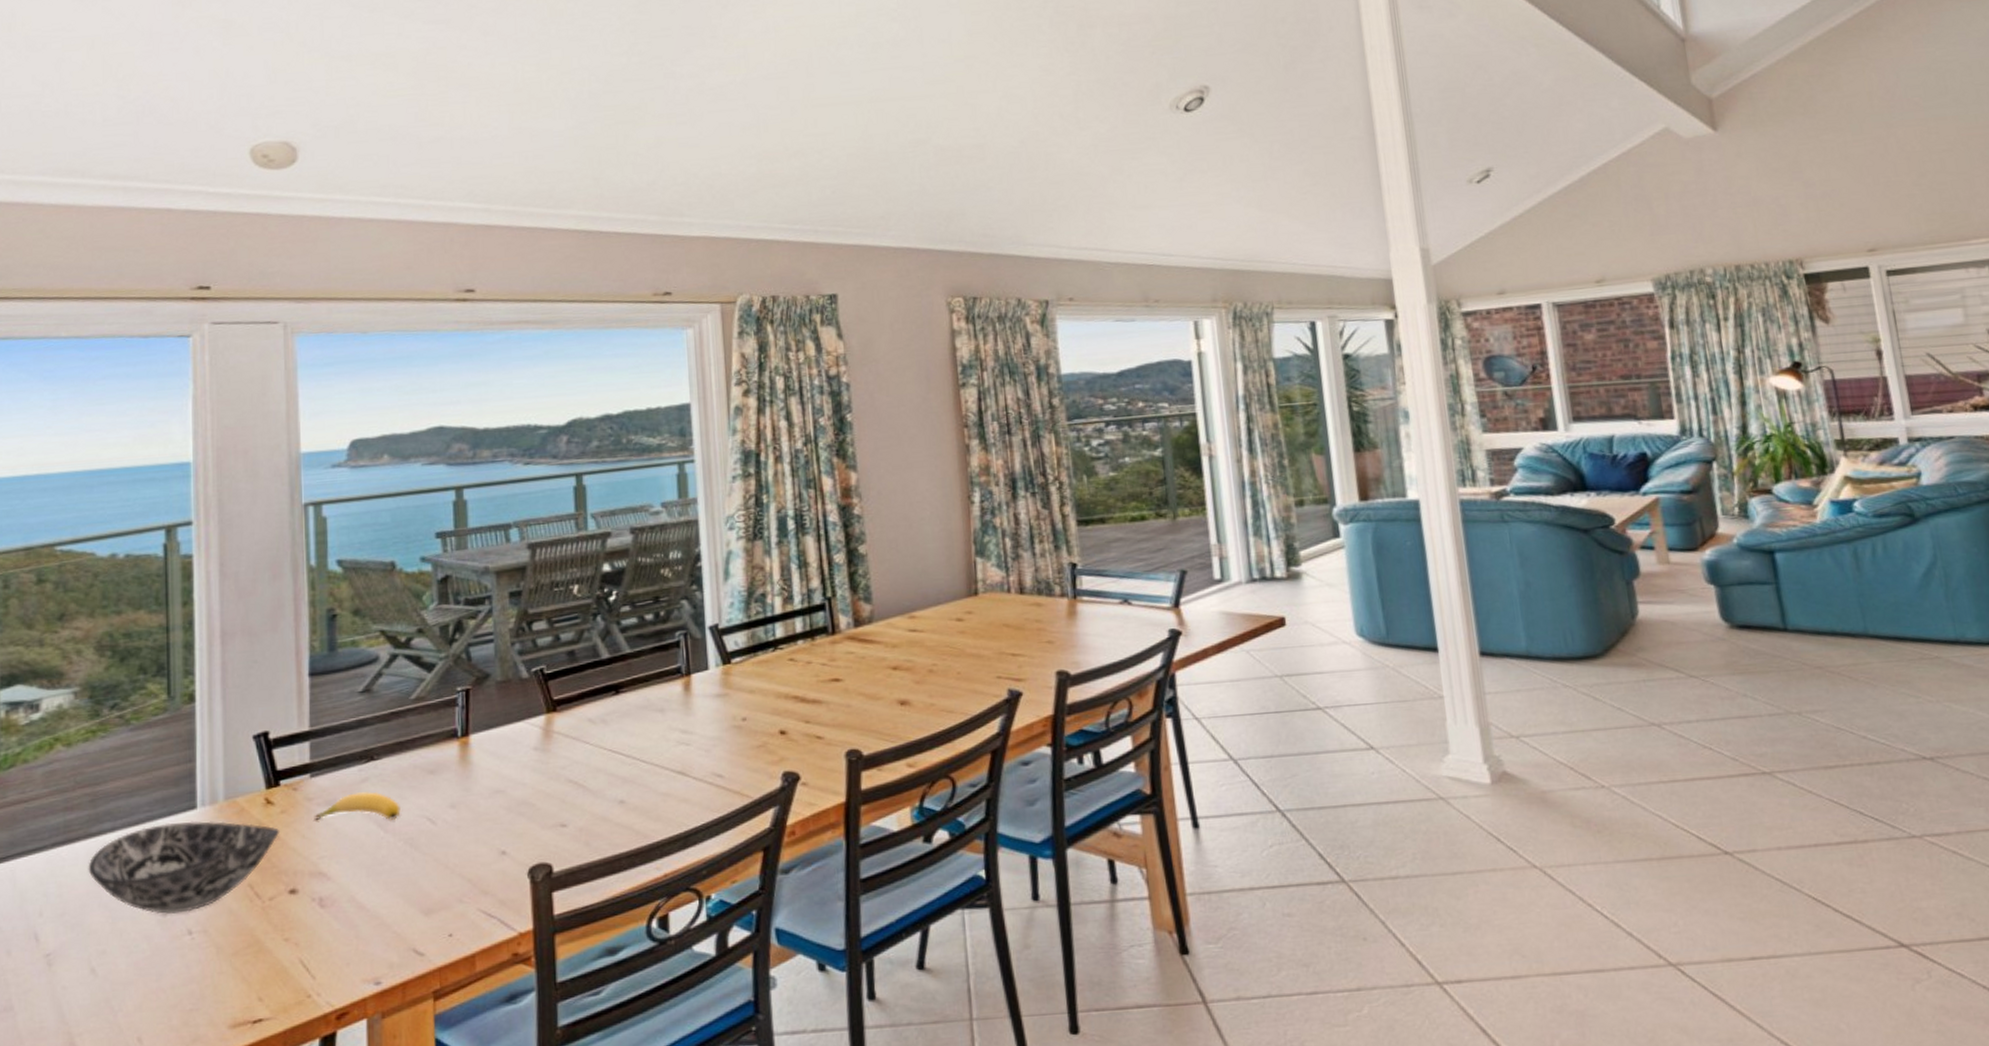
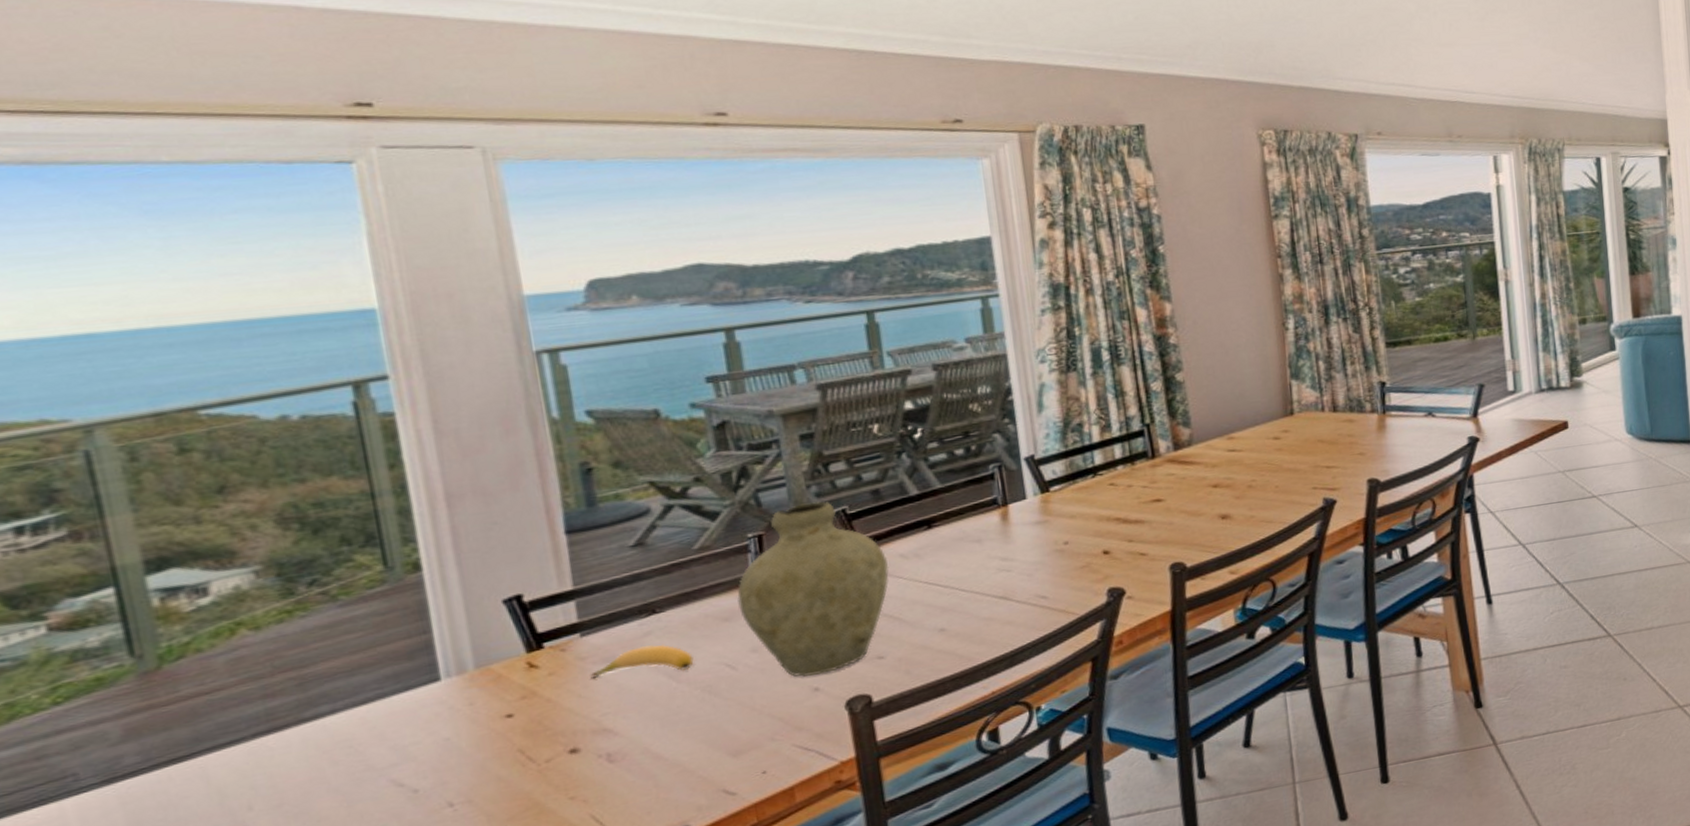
bowl: present [88,821,280,914] -> none [305,690,551,791]
vase: none [443,659,578,838] -> present [736,501,889,677]

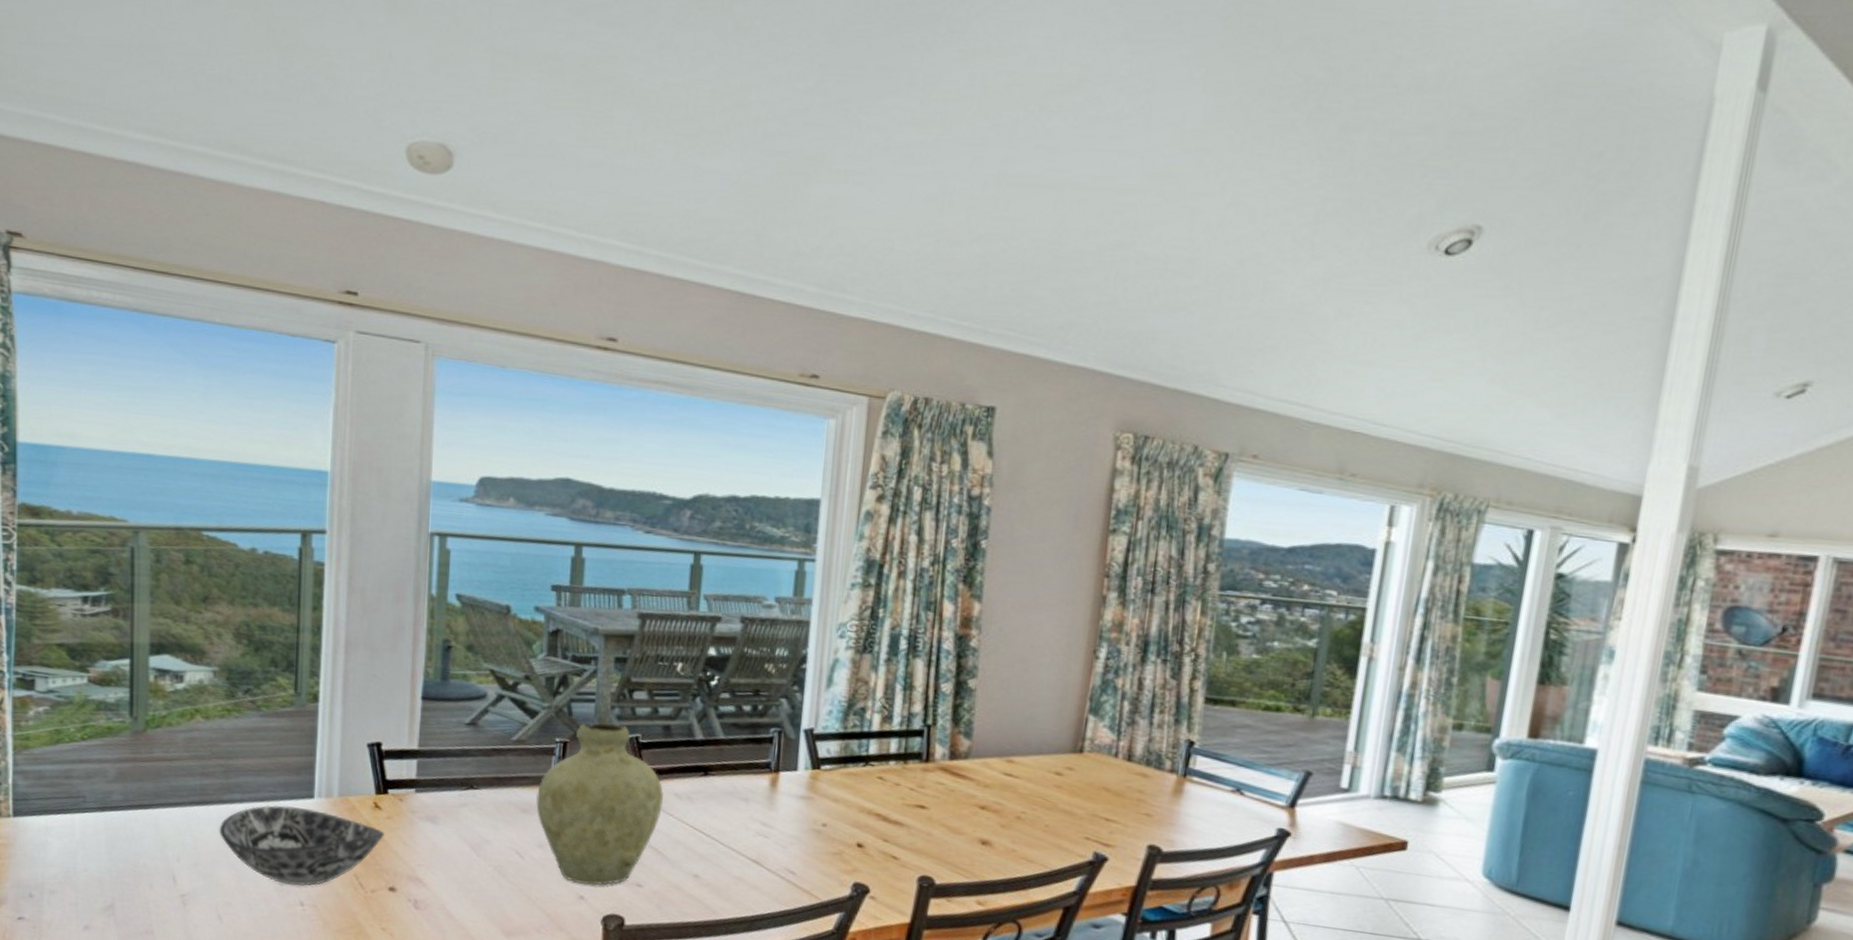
bowl: none [305,690,551,791] -> present [219,805,385,887]
banana: present [590,644,694,679] -> none [415,814,493,846]

